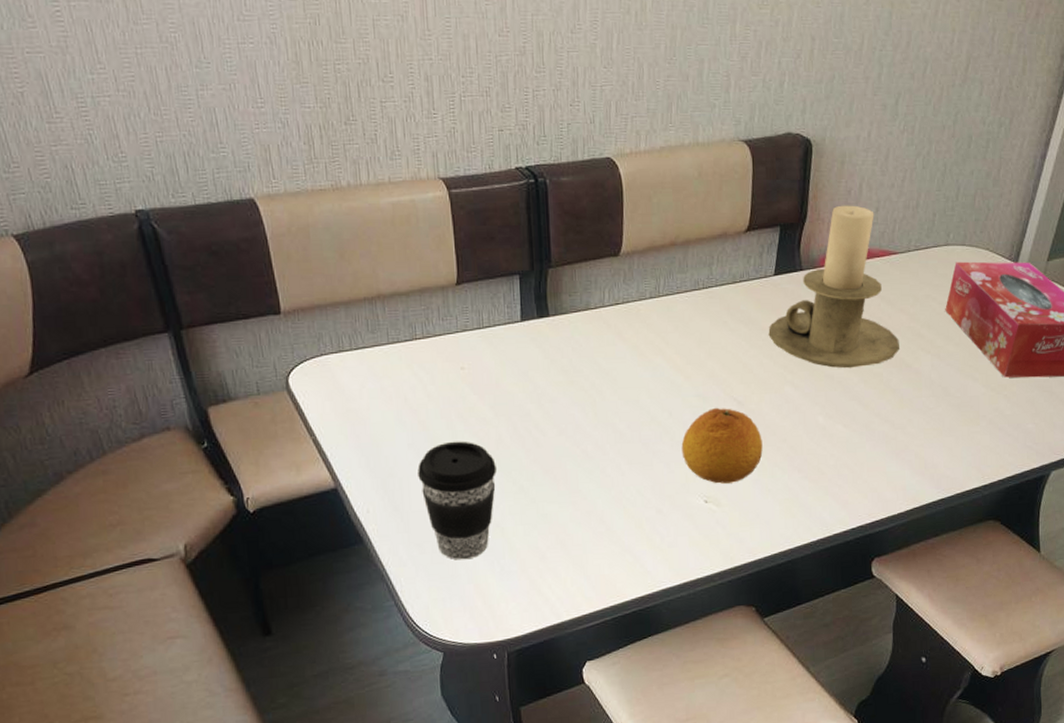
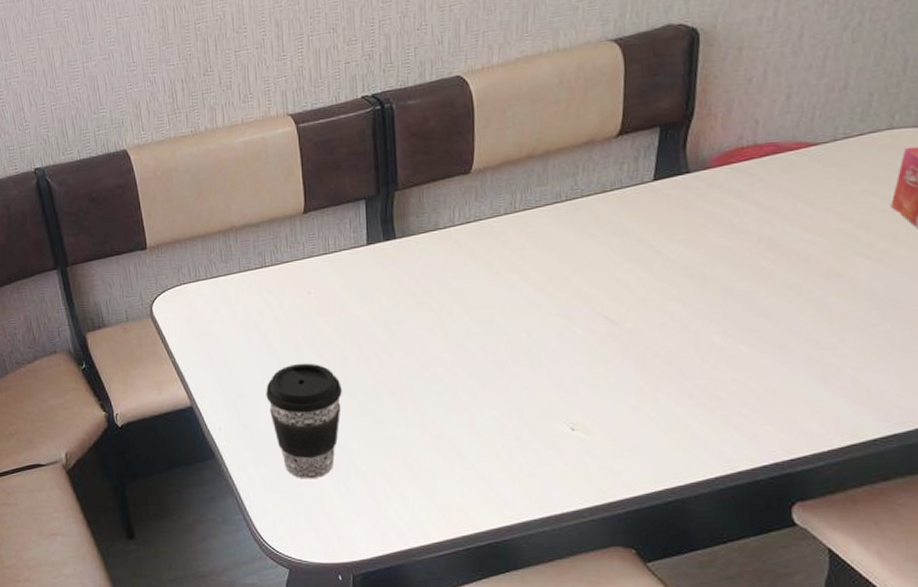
fruit: present [681,407,763,484] -> none [542,326,642,410]
candle holder: present [768,205,899,369] -> none [647,94,825,280]

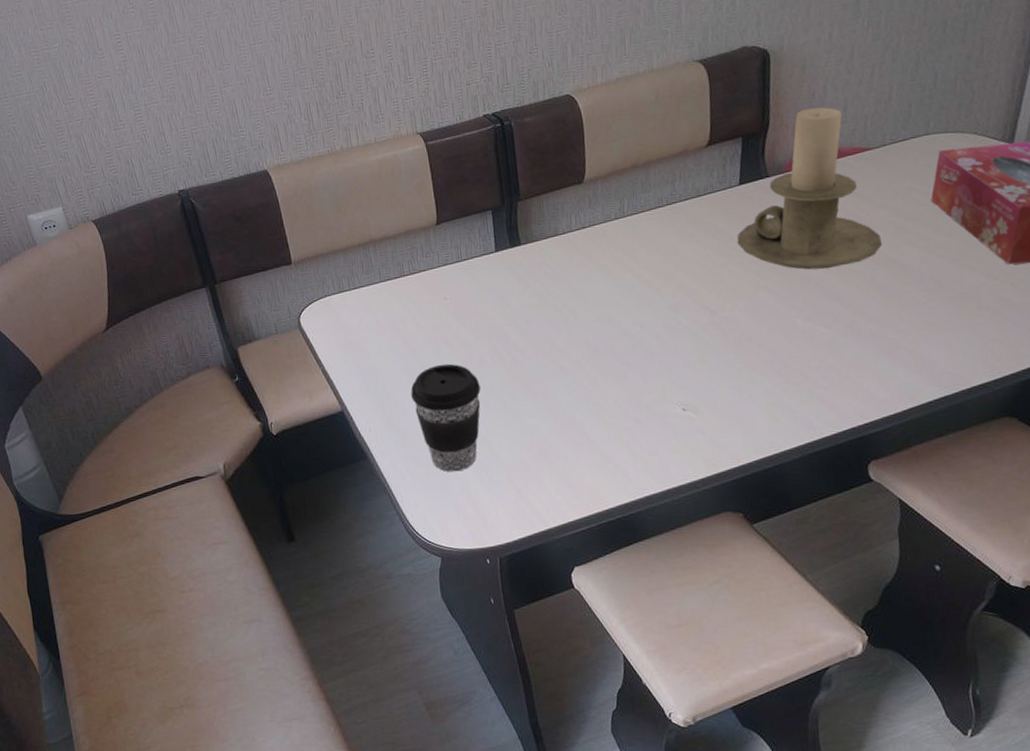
candle holder: none [647,94,825,280] -> present [737,107,882,270]

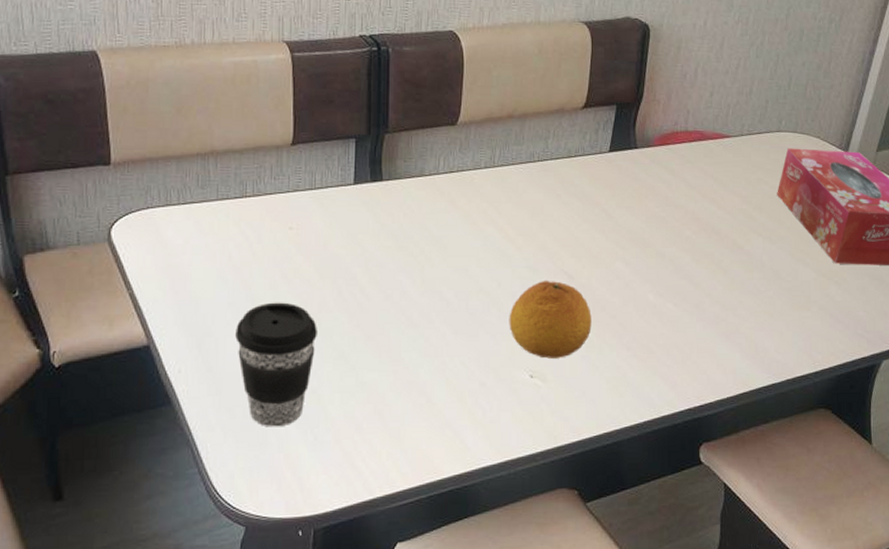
fruit: none [655,317,740,392] -> present [509,280,592,359]
candle holder: present [737,107,882,270] -> none [601,88,731,247]

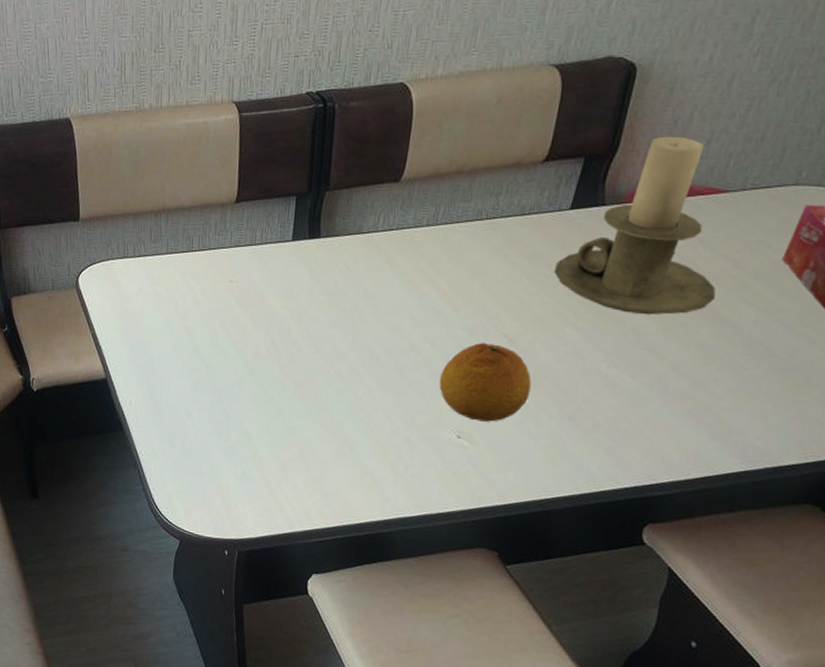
coffee cup: present [235,302,317,427] -> none [178,348,250,459]
candle holder: none [601,88,731,247] -> present [554,136,716,315]

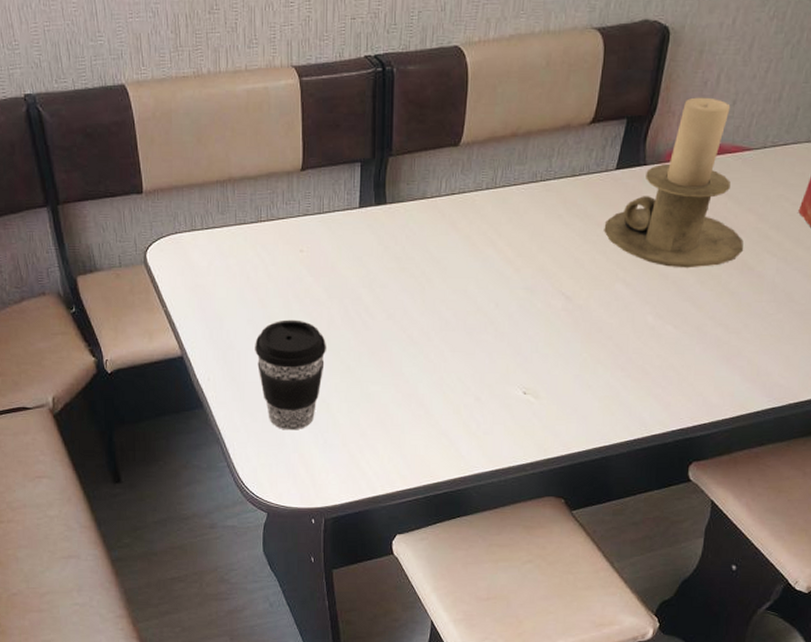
coffee cup: none [178,348,250,459] -> present [255,319,326,430]
fruit: present [439,342,531,422] -> none [505,301,588,377]

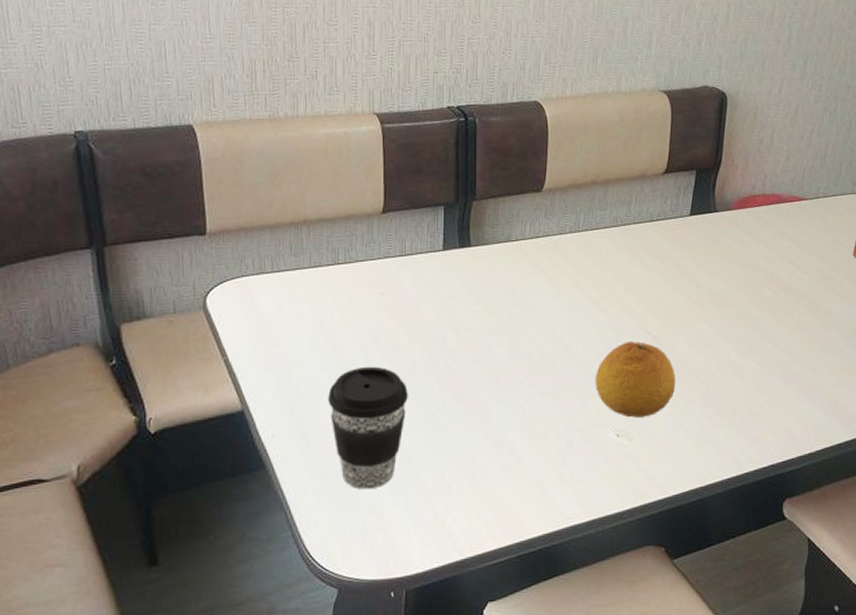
fruit: none [505,301,588,377] -> present [595,340,676,418]
candle holder: present [604,97,743,268] -> none [683,153,809,307]

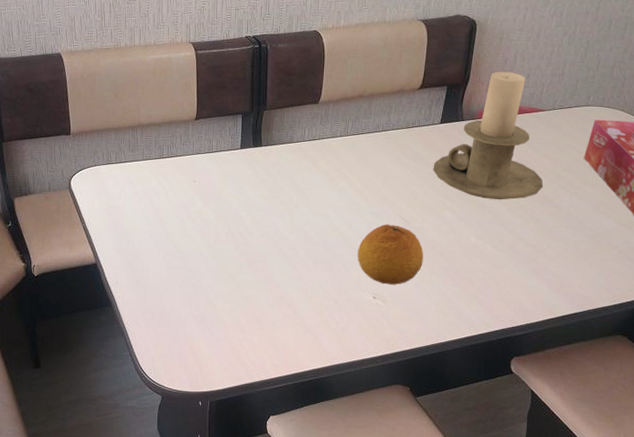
coffee cup: present [328,366,408,490] -> none [155,235,213,326]
candle holder: none [683,153,809,307] -> present [433,71,543,200]

